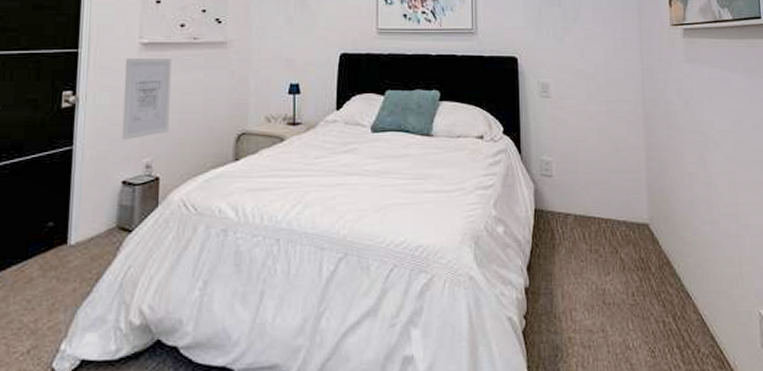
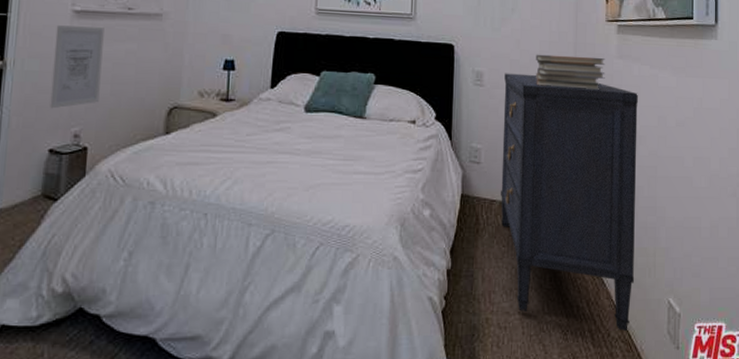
dresser: none [571,83,722,347] -> present [501,73,638,332]
book stack: none [601,62,674,96] -> present [535,54,606,90]

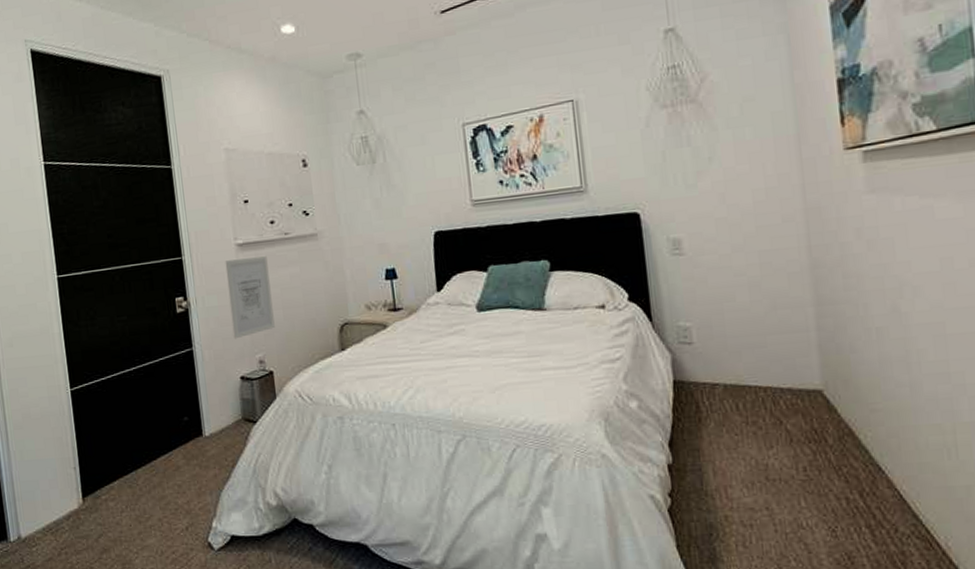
dresser: present [501,73,638,332] -> none [710,228,928,526]
book stack: present [535,54,606,90] -> none [748,197,852,244]

